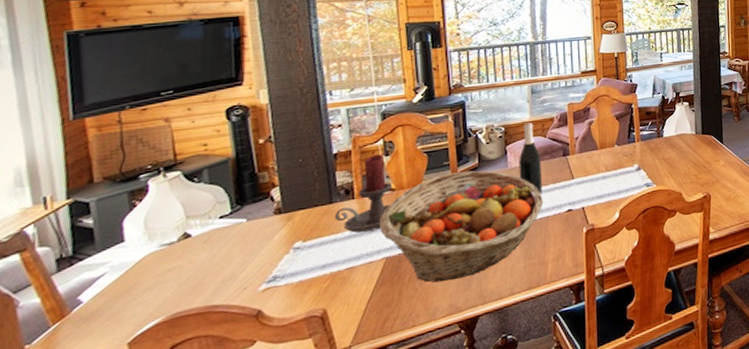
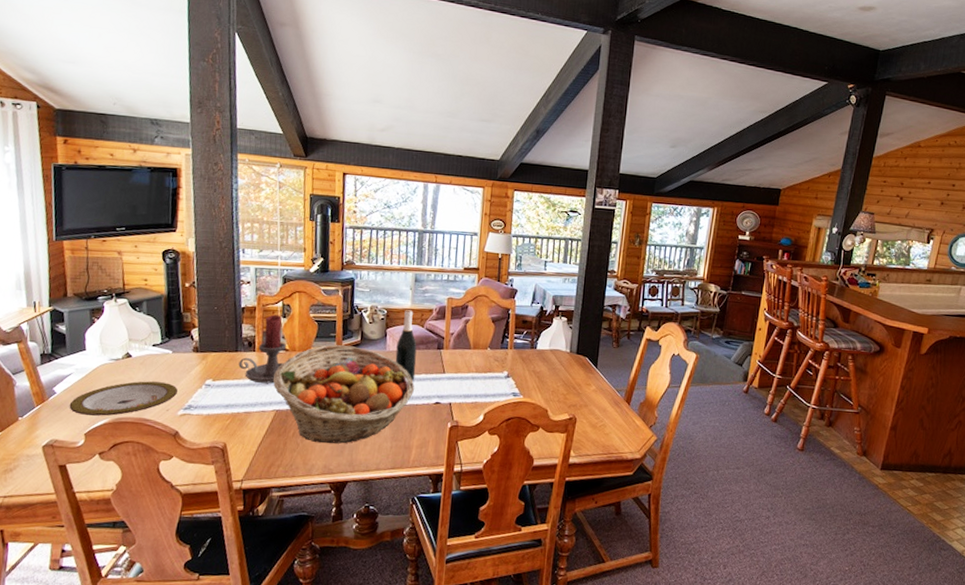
plate: none [103,256,257,321] -> present [69,381,178,416]

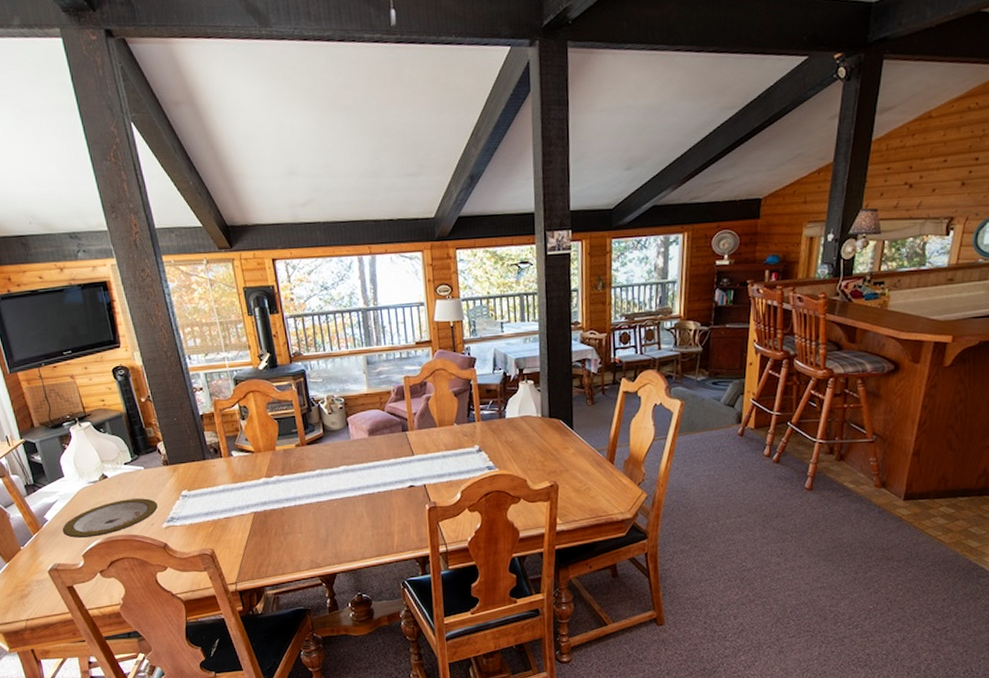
candle holder: present [238,314,287,383] -> none [209,418,252,488]
fruit basket: present [272,344,414,444] -> none [244,439,386,540]
wine bottle: present [395,309,417,381] -> none [360,394,385,467]

